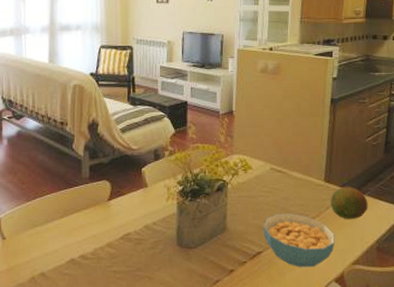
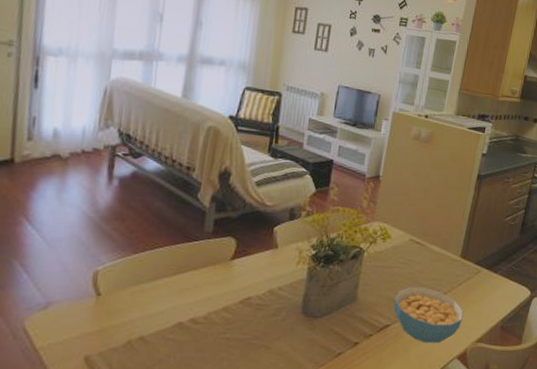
fruit: present [330,186,368,220] -> none [463,263,499,298]

